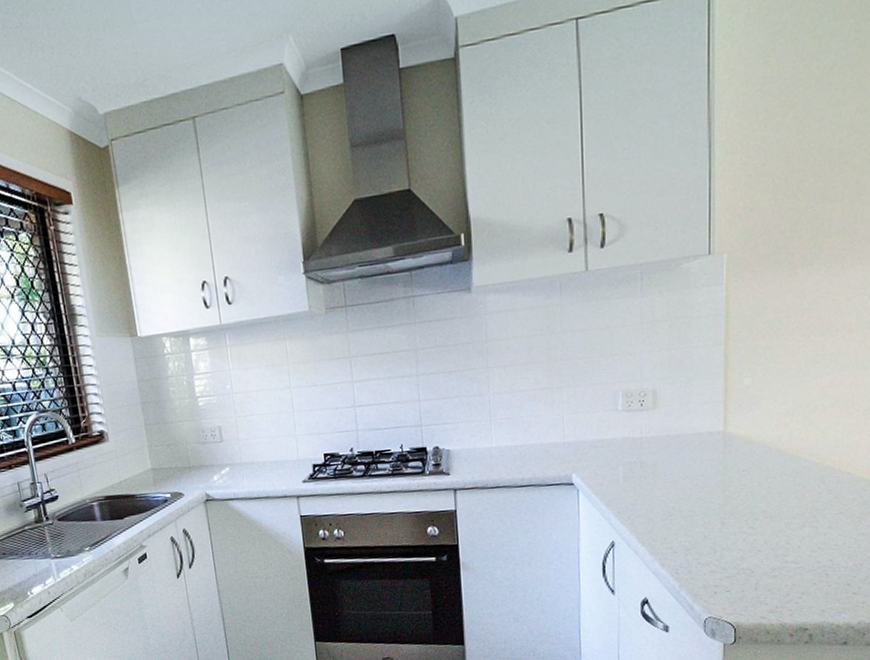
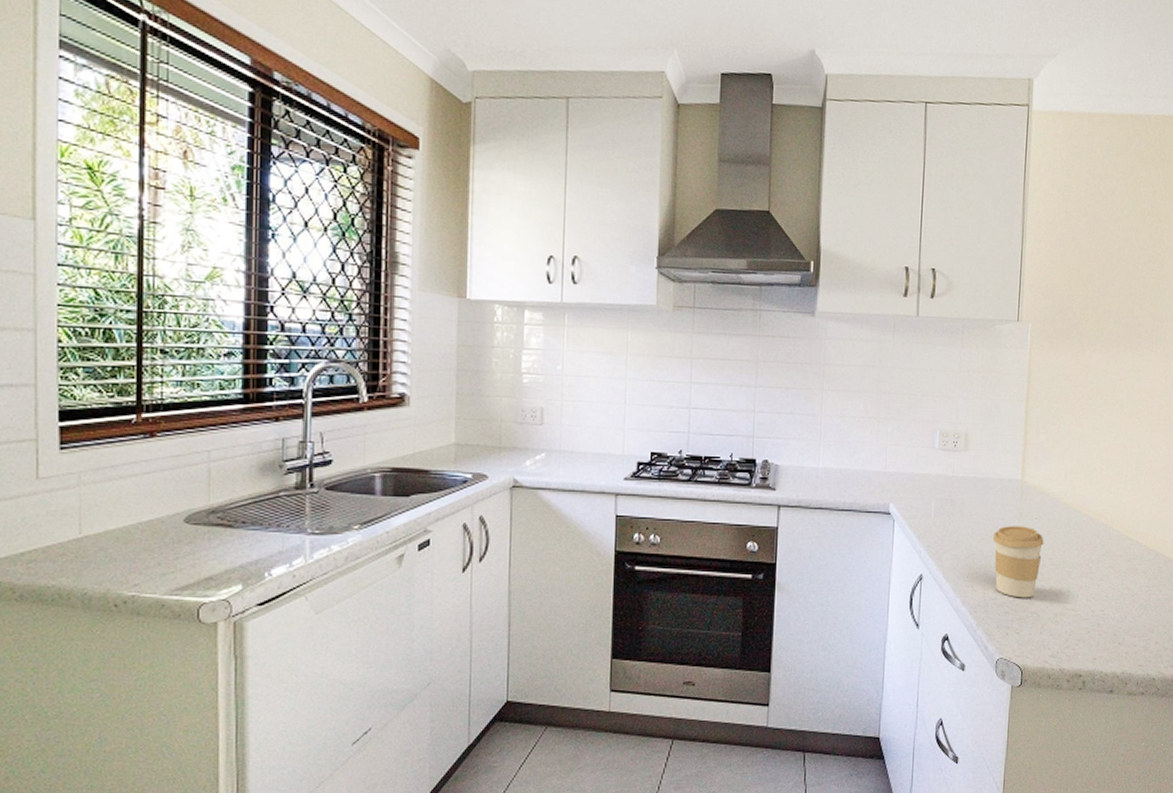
coffee cup: none [692,480,755,556] -> present [992,526,1044,598]

